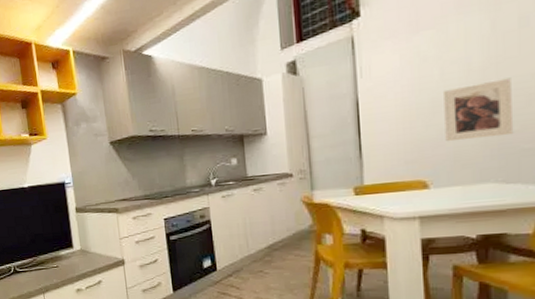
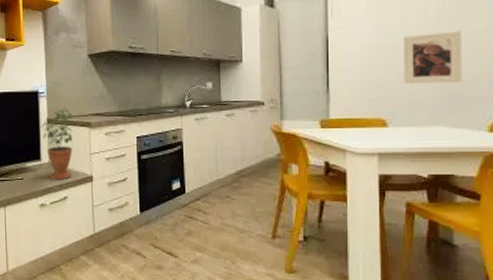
potted plant: none [70,195,104,266] -> present [41,107,73,180]

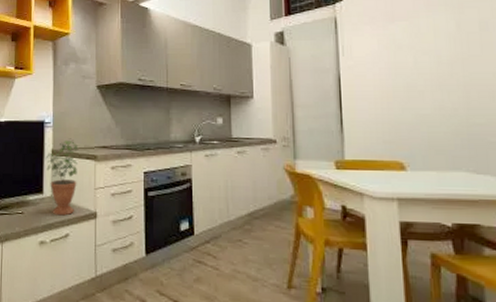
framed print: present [404,31,463,85] -> none [417,74,481,127]

